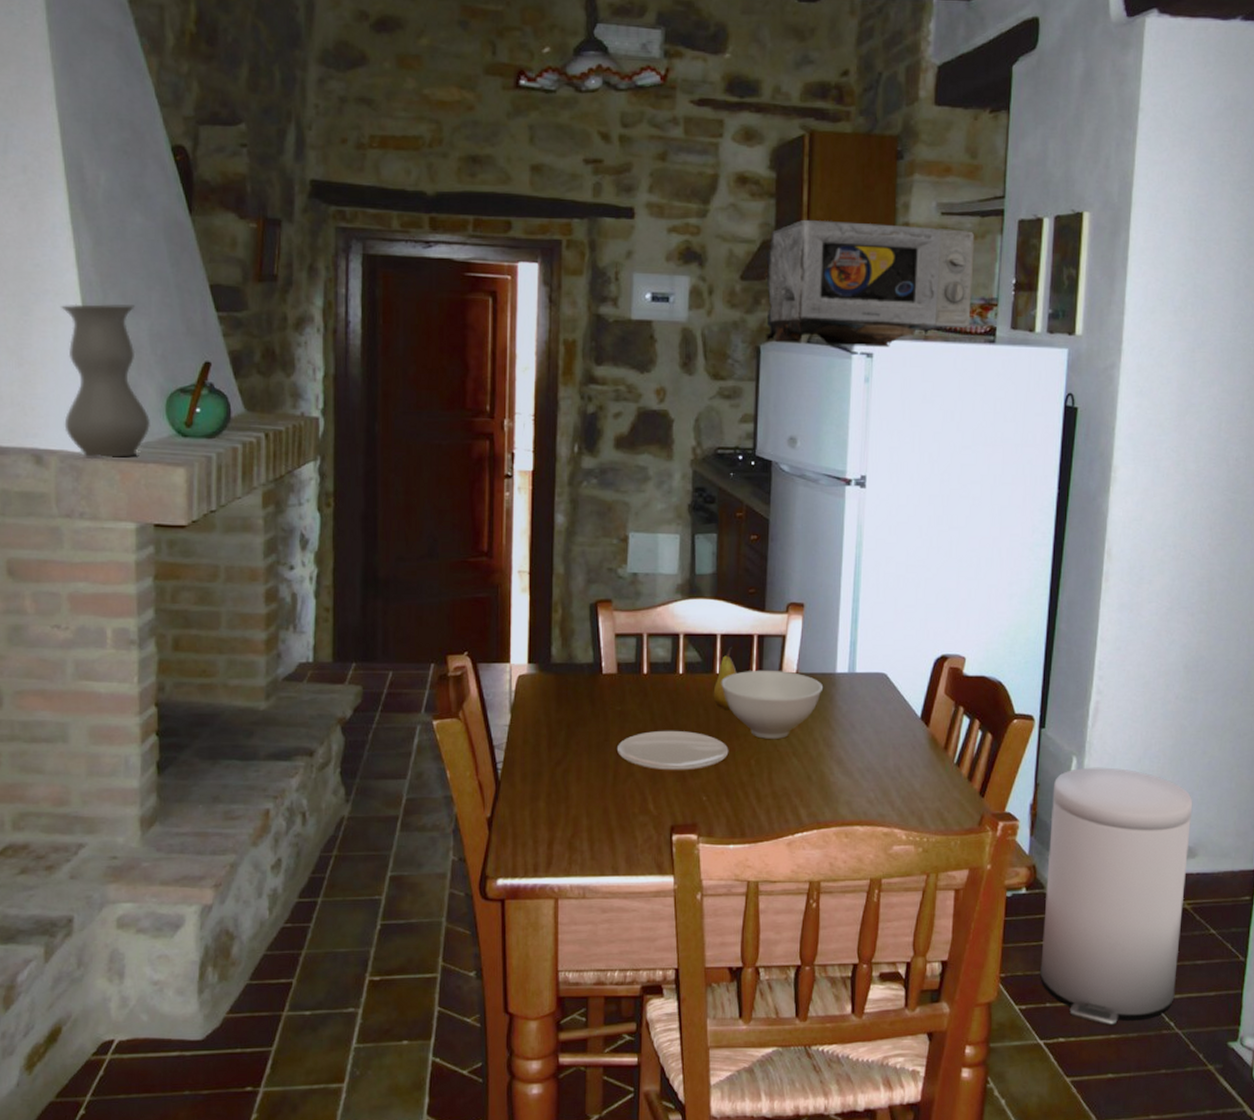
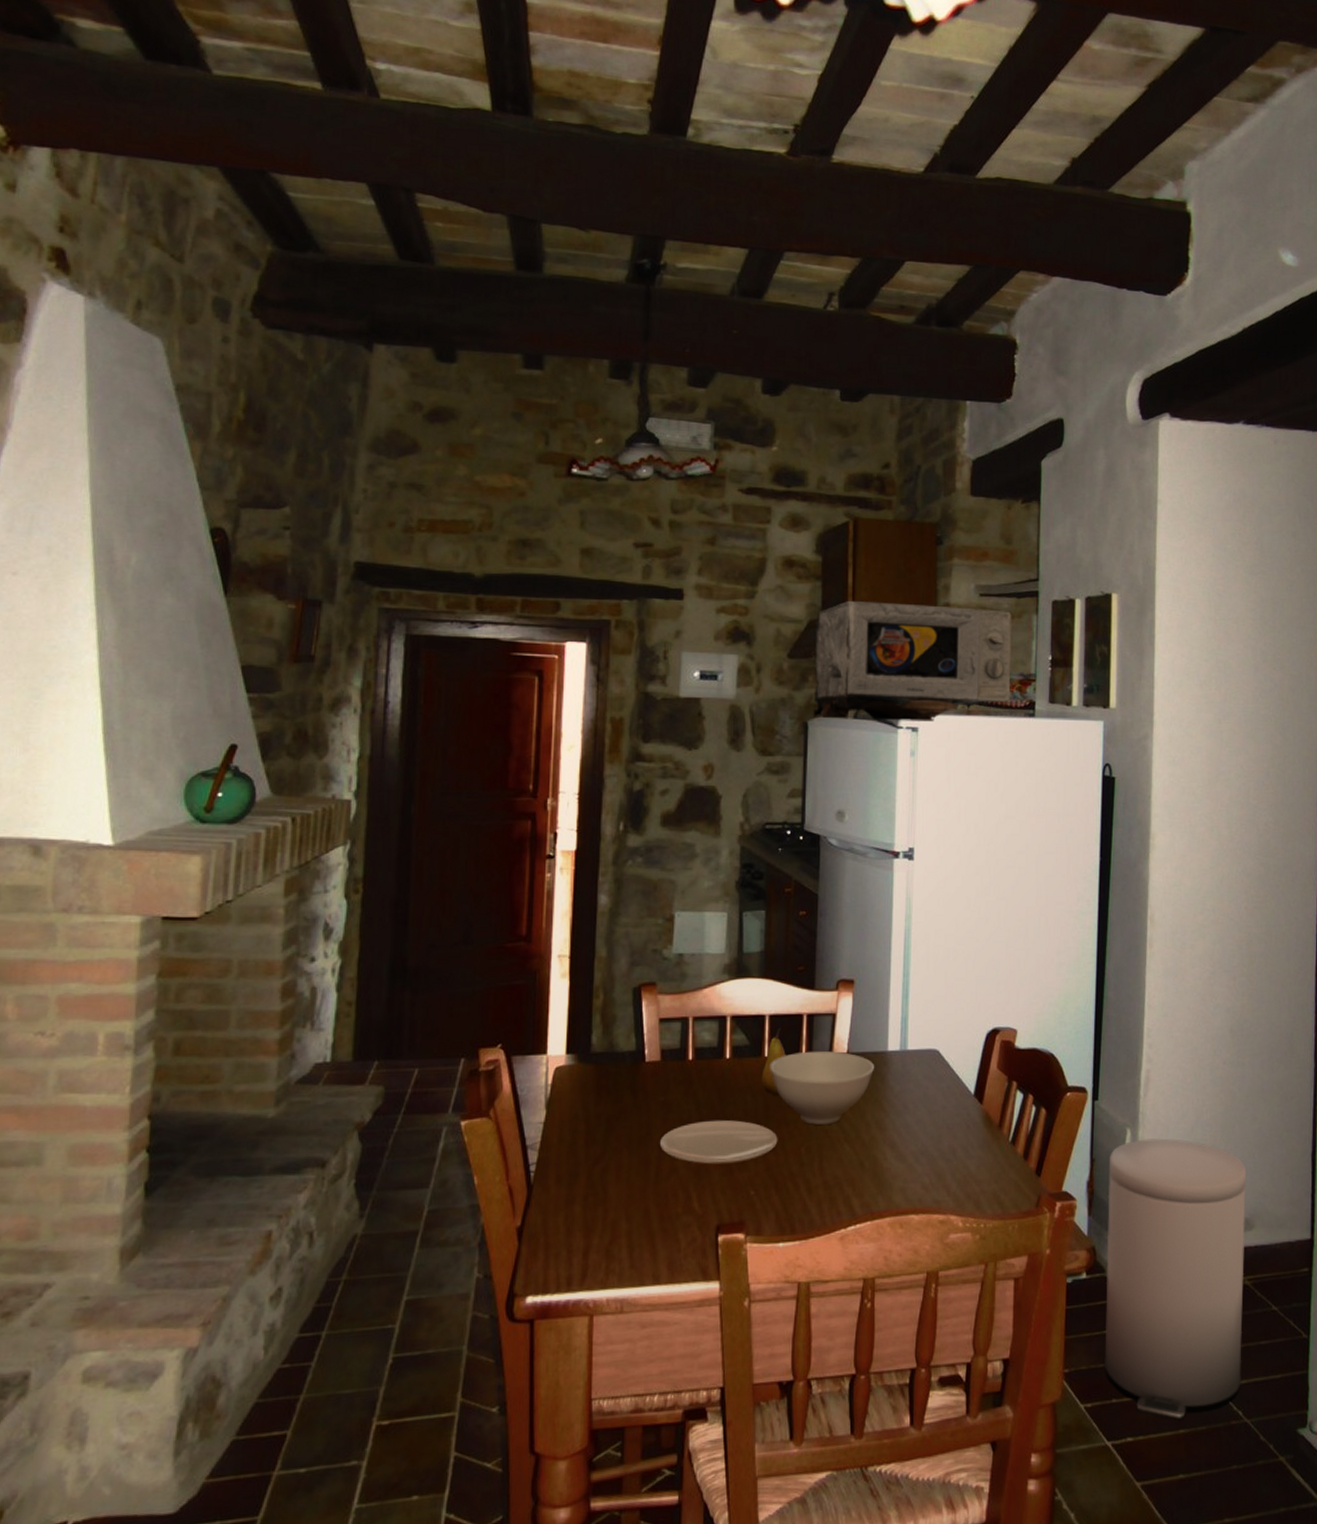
vase: present [61,304,150,459] -> none [69,686,166,848]

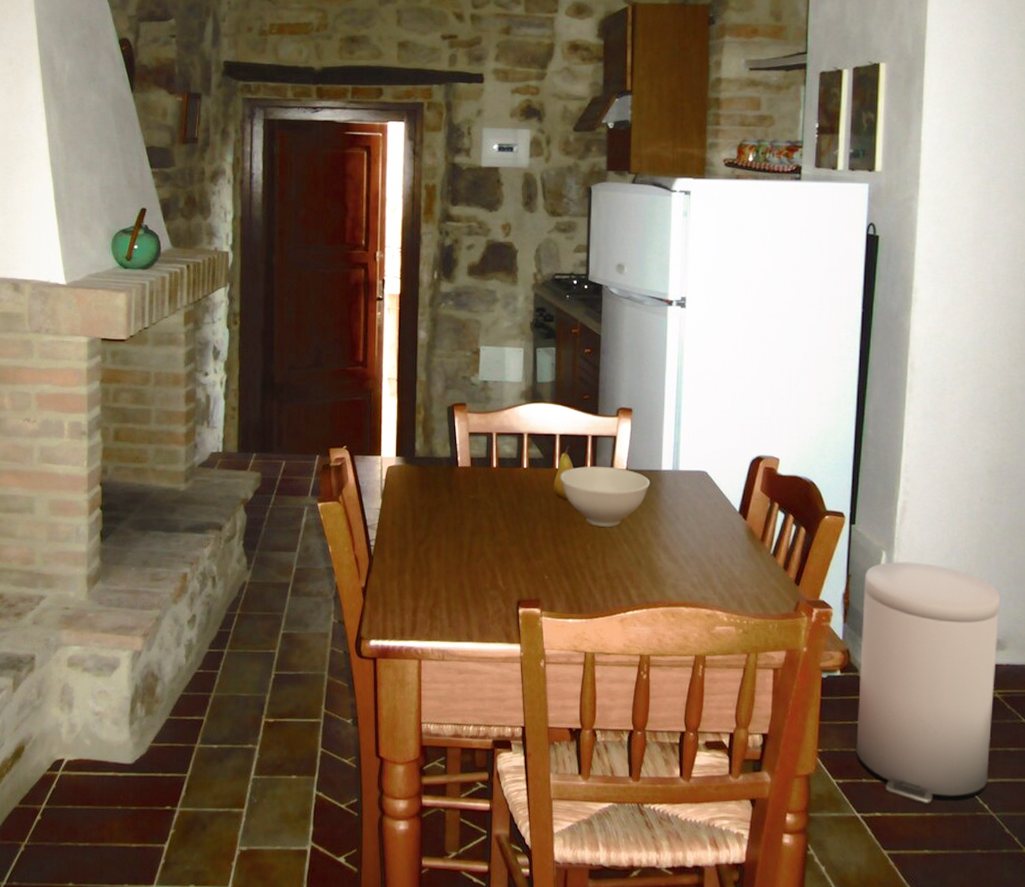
plate: present [659,1119,778,1165] -> none [470,516,567,553]
microwave: present [813,600,1012,721] -> none [595,78,780,185]

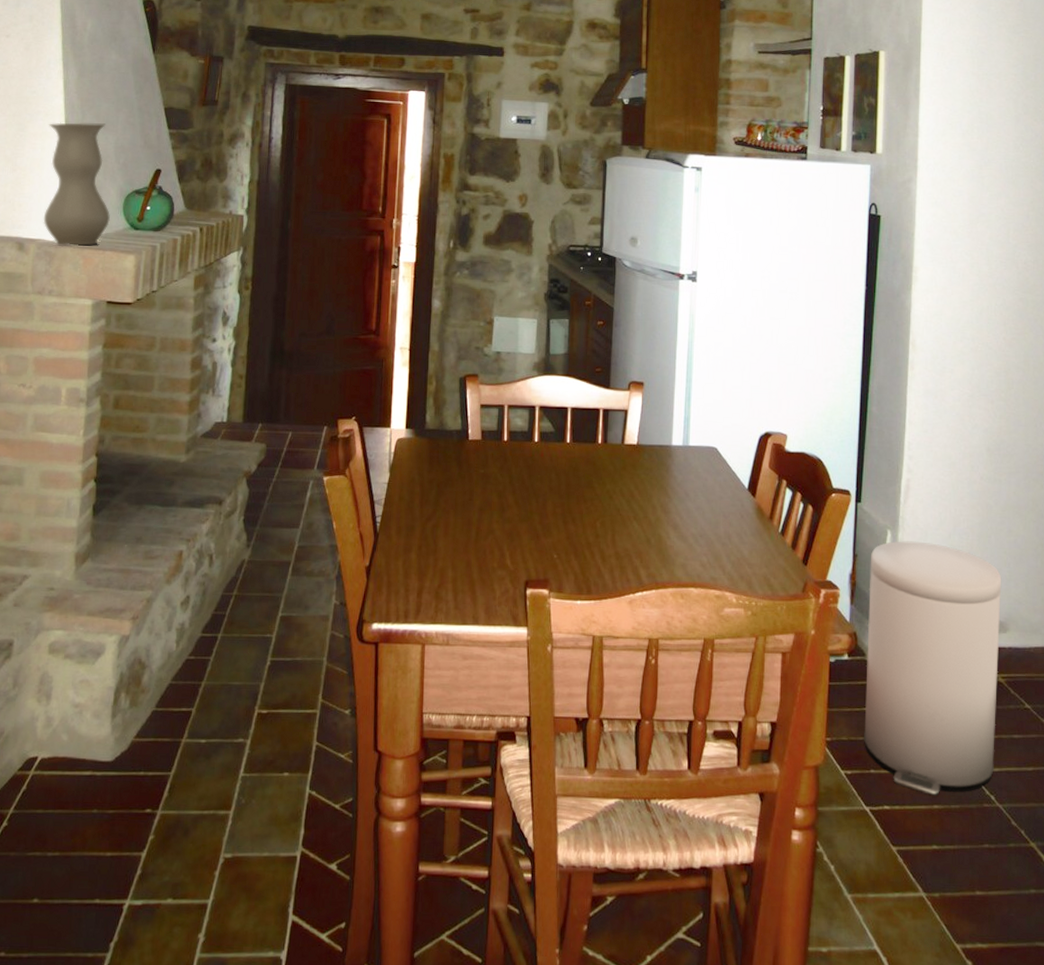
vase: none [35,164,99,286] -> present [43,122,110,247]
fruit: present [553,445,574,501] -> none [564,419,585,477]
bowl: present [560,466,651,527] -> none [571,440,661,504]

